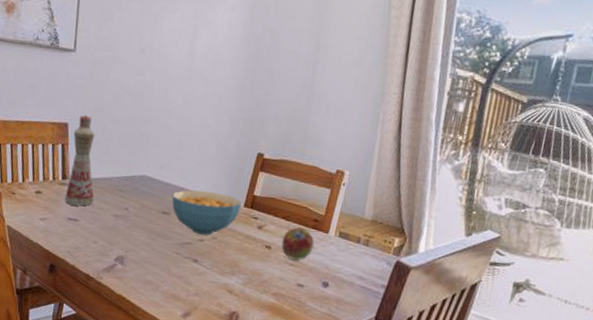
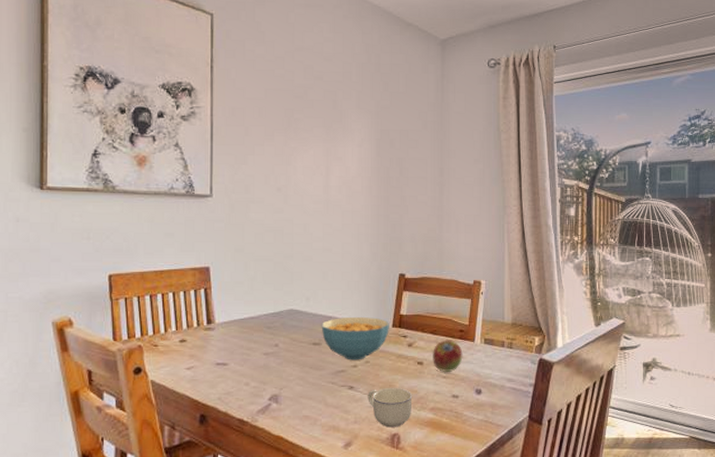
bottle: present [65,115,95,206] -> none [211,257,242,349]
cup: none [210,266,257,306] -> present [368,387,413,428]

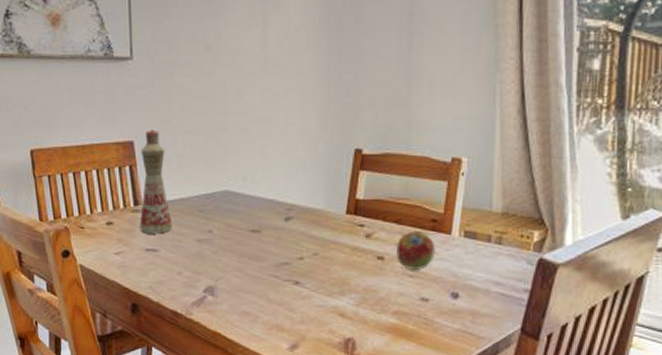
bottle: none [211,257,242,349] -> present [139,129,173,234]
cereal bowl: present [321,316,389,361] -> none [260,200,342,252]
cup: present [368,387,413,428] -> none [316,284,371,331]

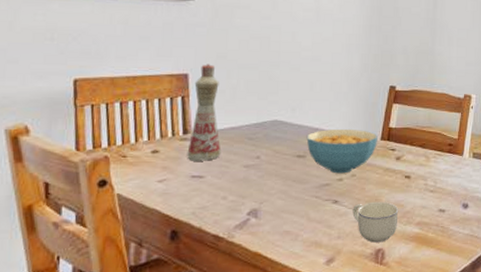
cereal bowl: none [260,200,342,252] -> present [306,128,378,174]
cup: none [316,284,371,331] -> present [352,201,399,243]
fruit: present [396,230,436,270] -> none [420,153,451,186]

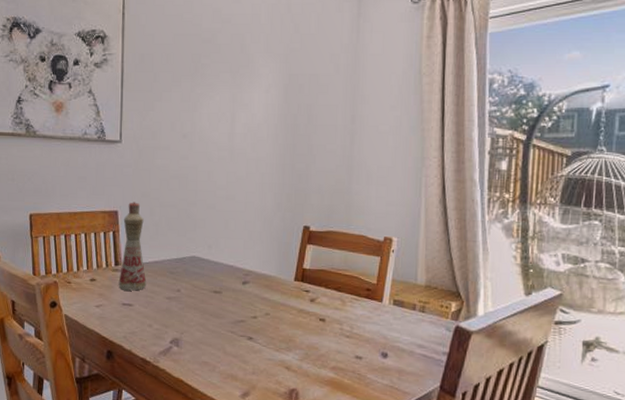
cereal bowl: present [306,128,378,174] -> none [222,267,291,312]
cup: present [352,201,399,243] -> none [266,341,313,383]

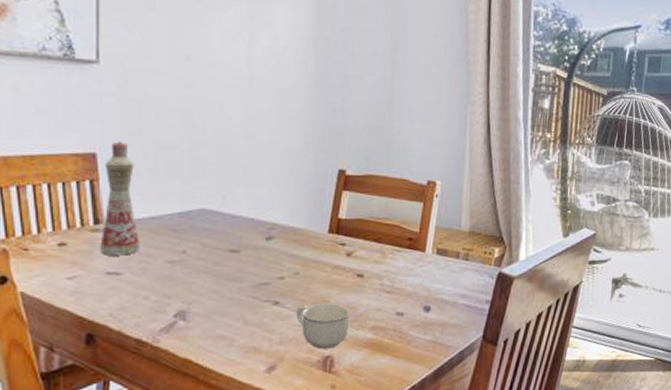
cup: none [266,341,313,383] -> present [296,303,350,349]

